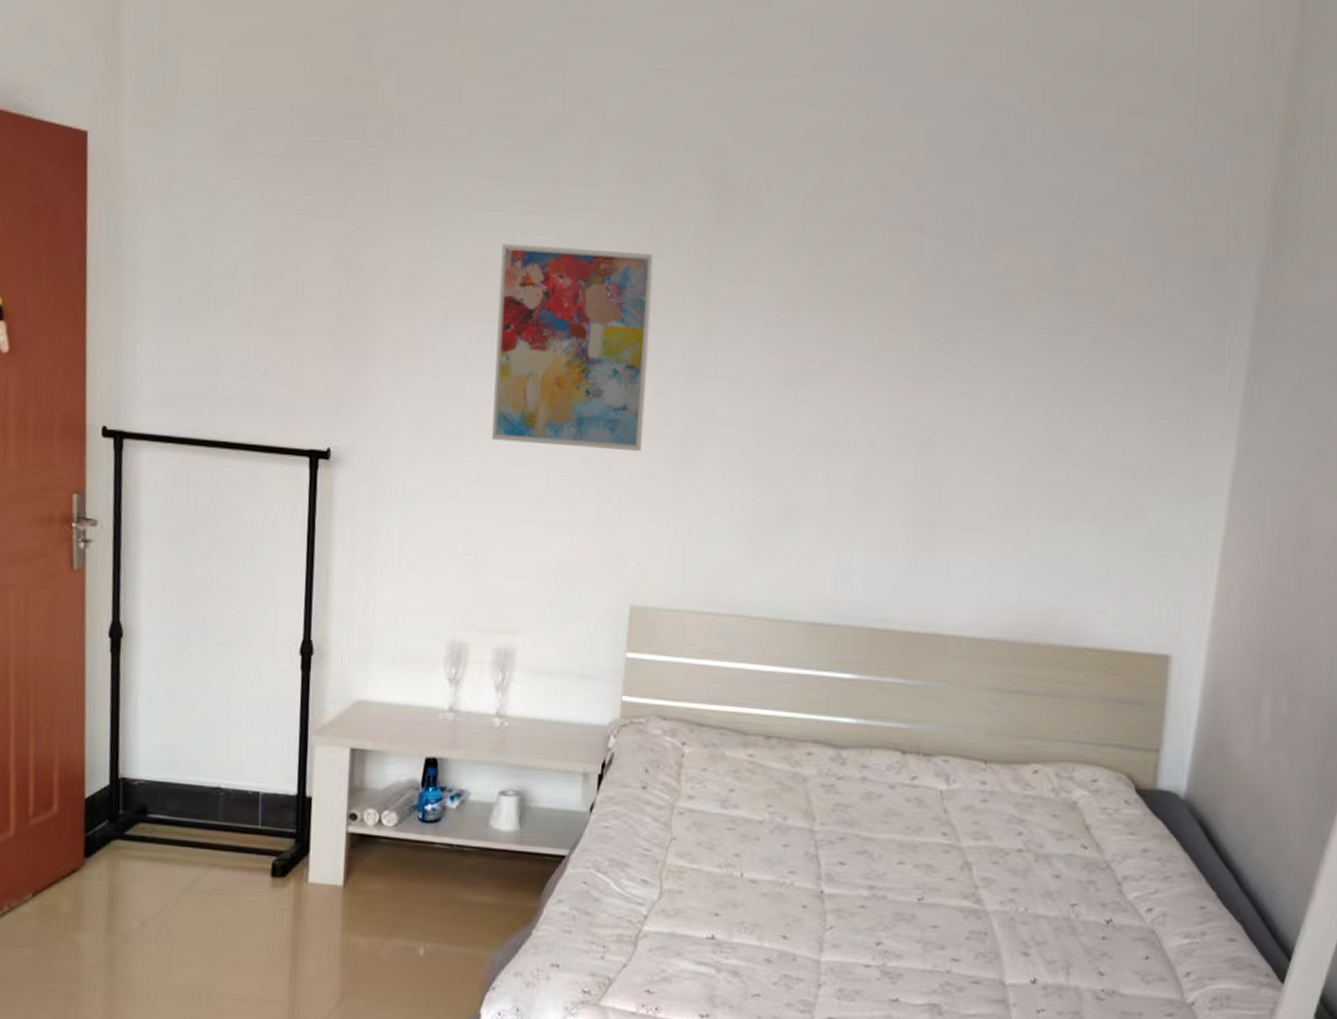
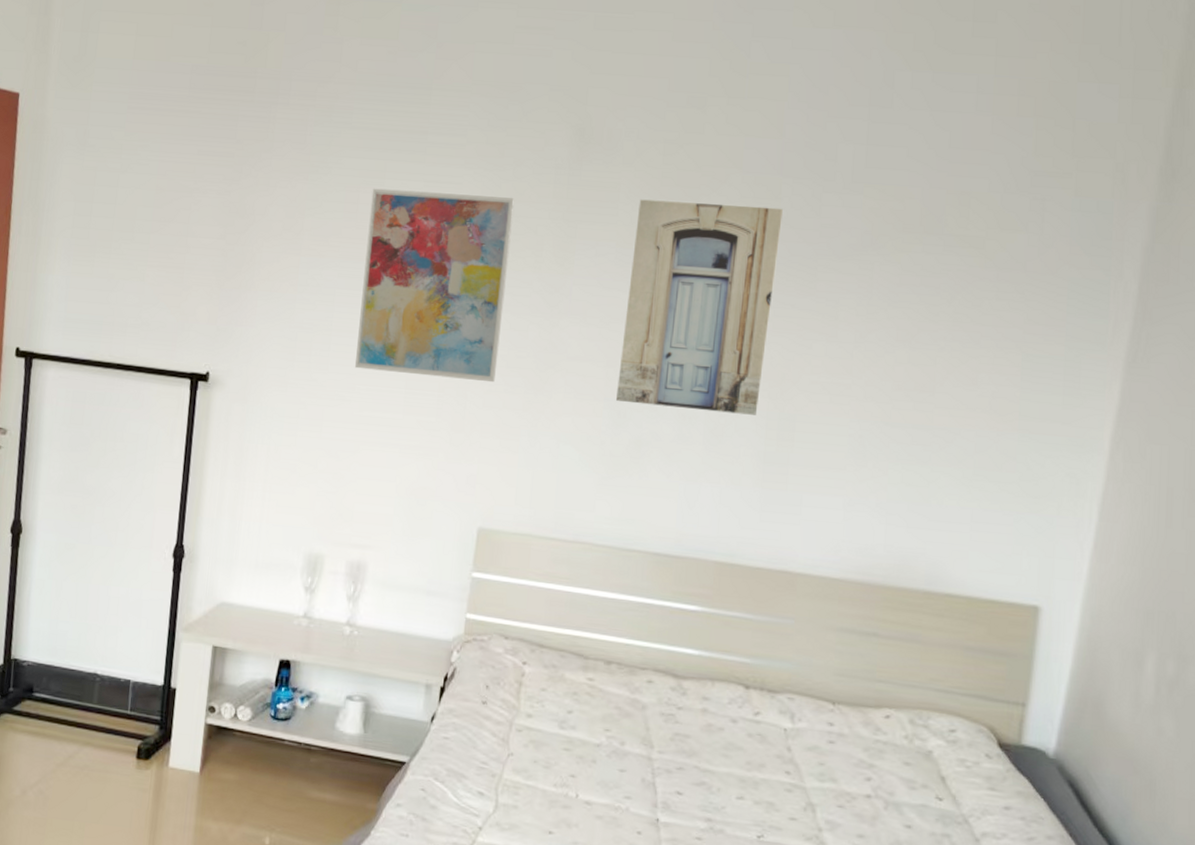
wall art: none [766,255,923,478] -> present [616,199,783,415]

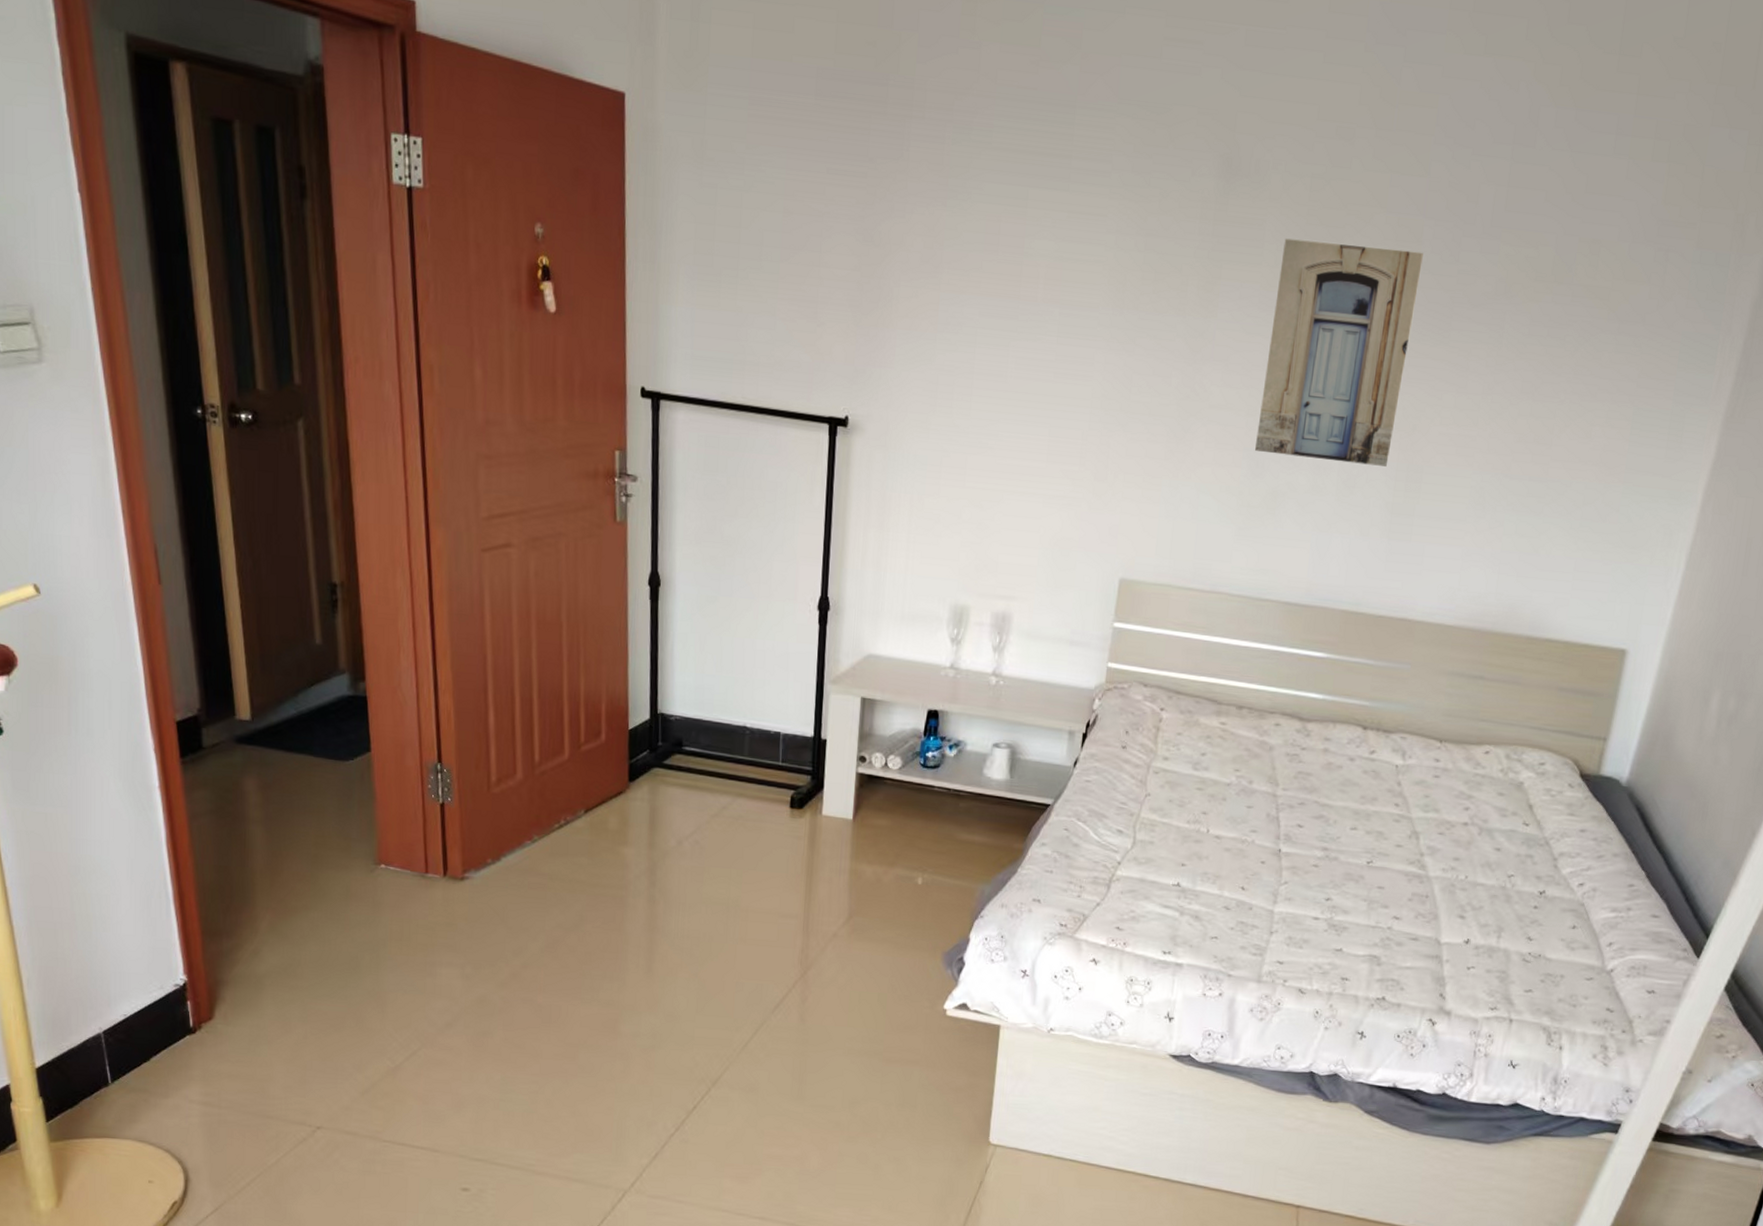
wall art: present [354,188,515,383] -> none [997,218,1161,431]

